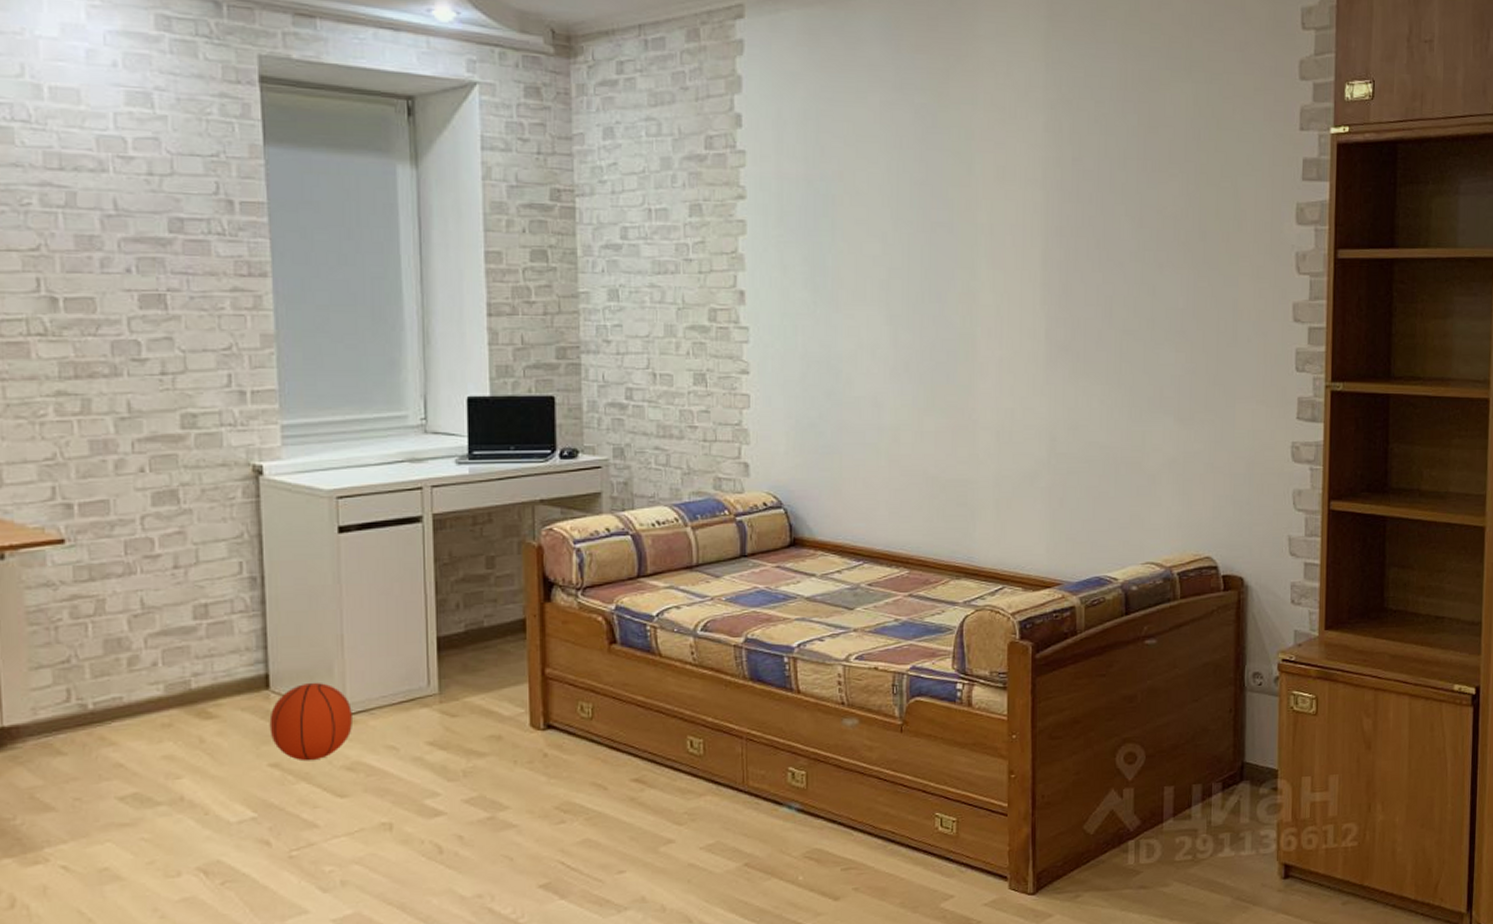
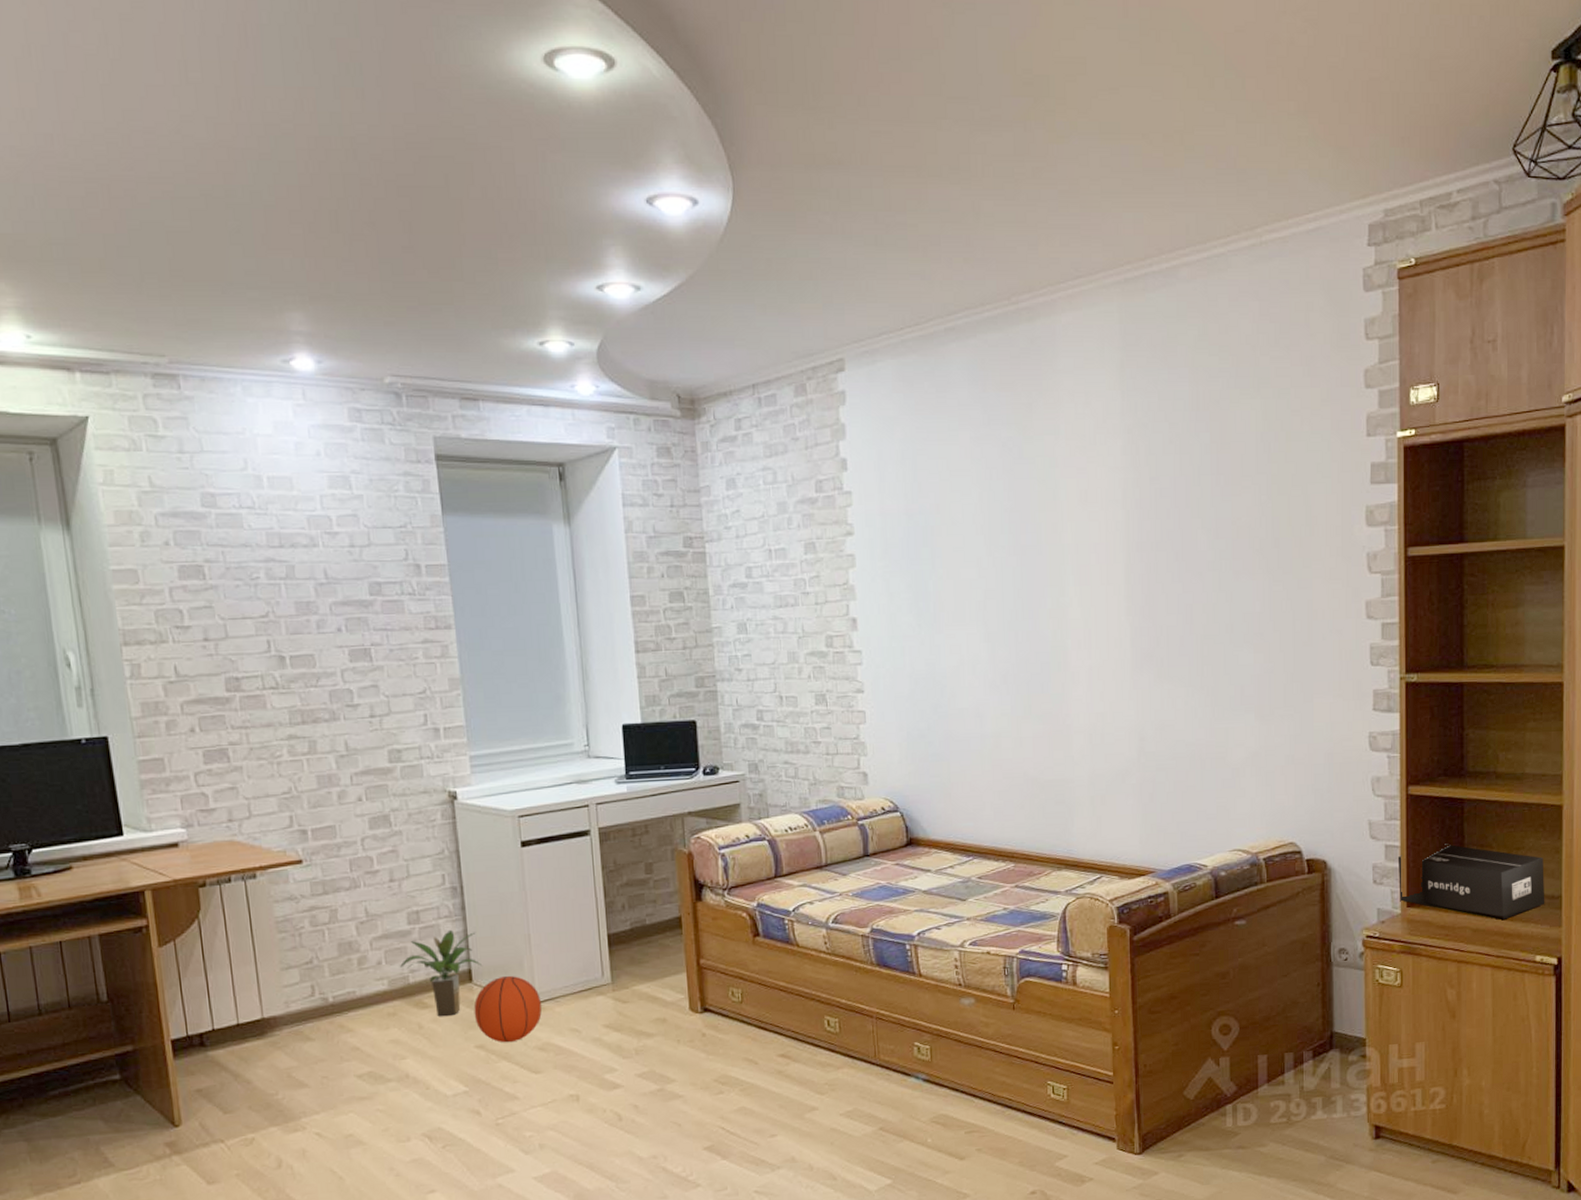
potted plant: none [181,626,282,728] -> present [400,929,482,1016]
box: none [1317,563,1465,647] -> present [1397,844,1545,921]

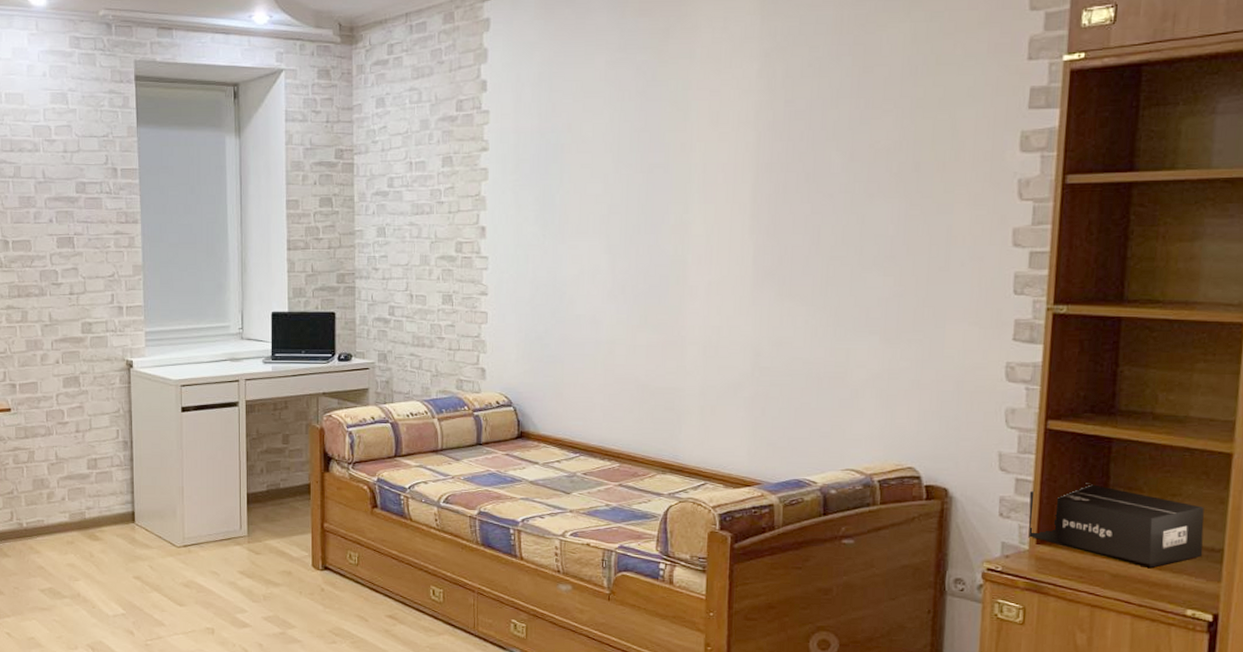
potted plant: present [400,929,482,1016] -> none [79,476,143,549]
basketball: present [473,975,542,1043] -> none [134,520,188,577]

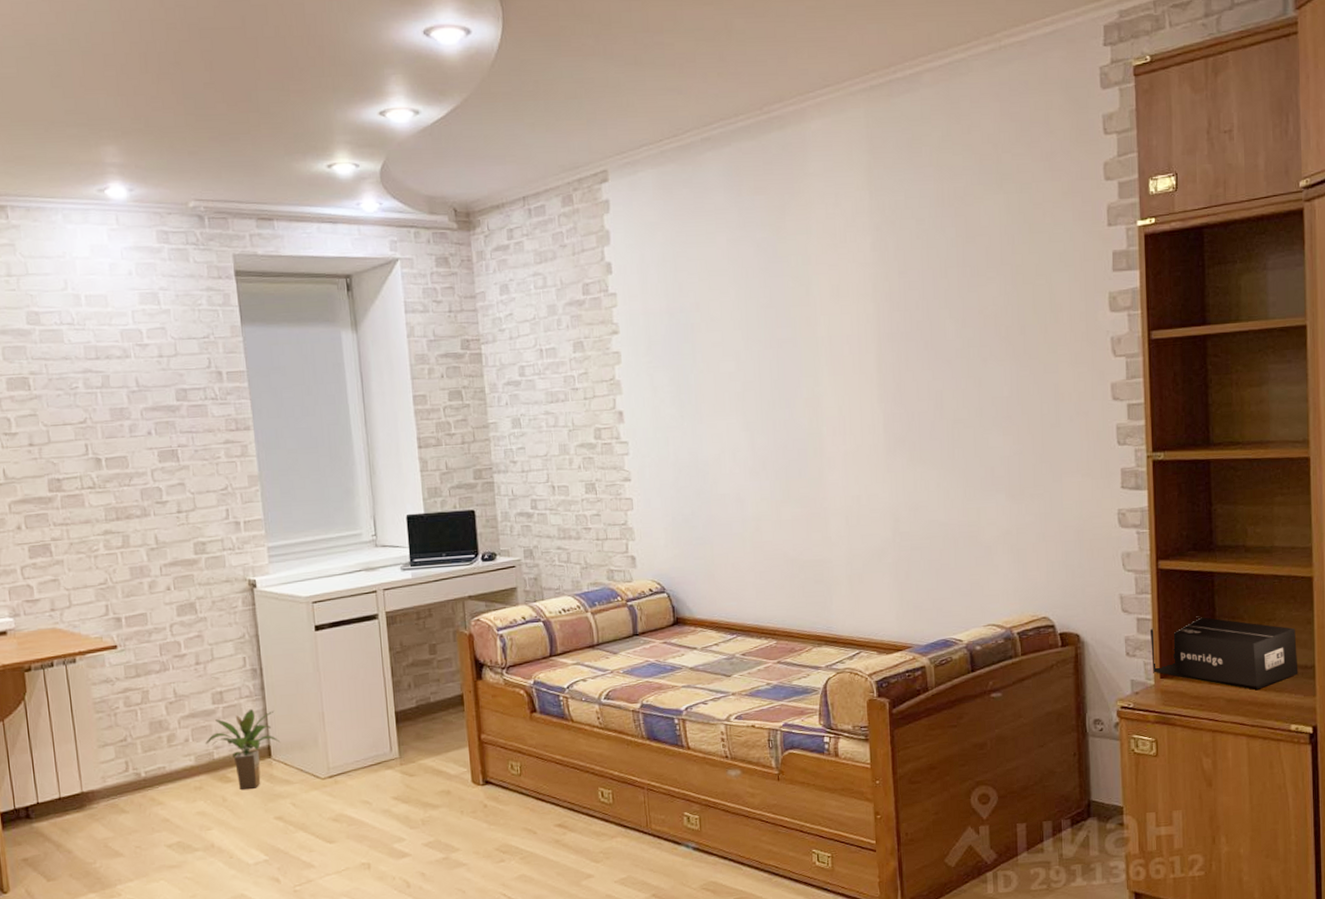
potted plant: none [79,476,143,549] -> present [206,708,280,789]

